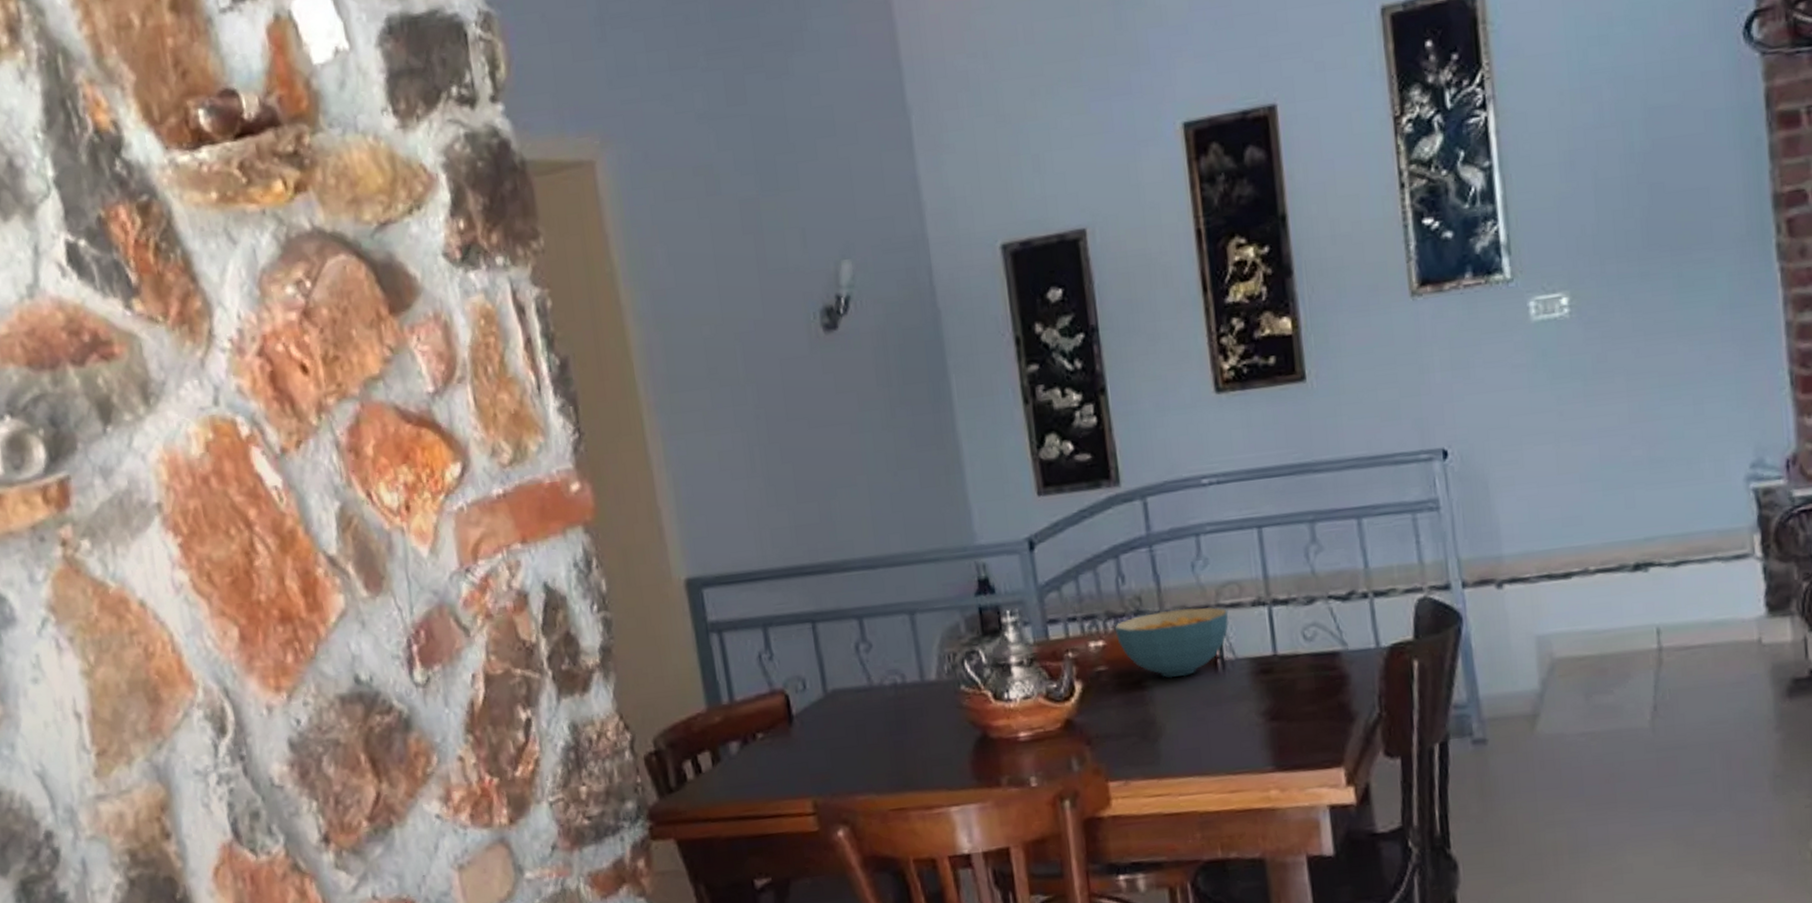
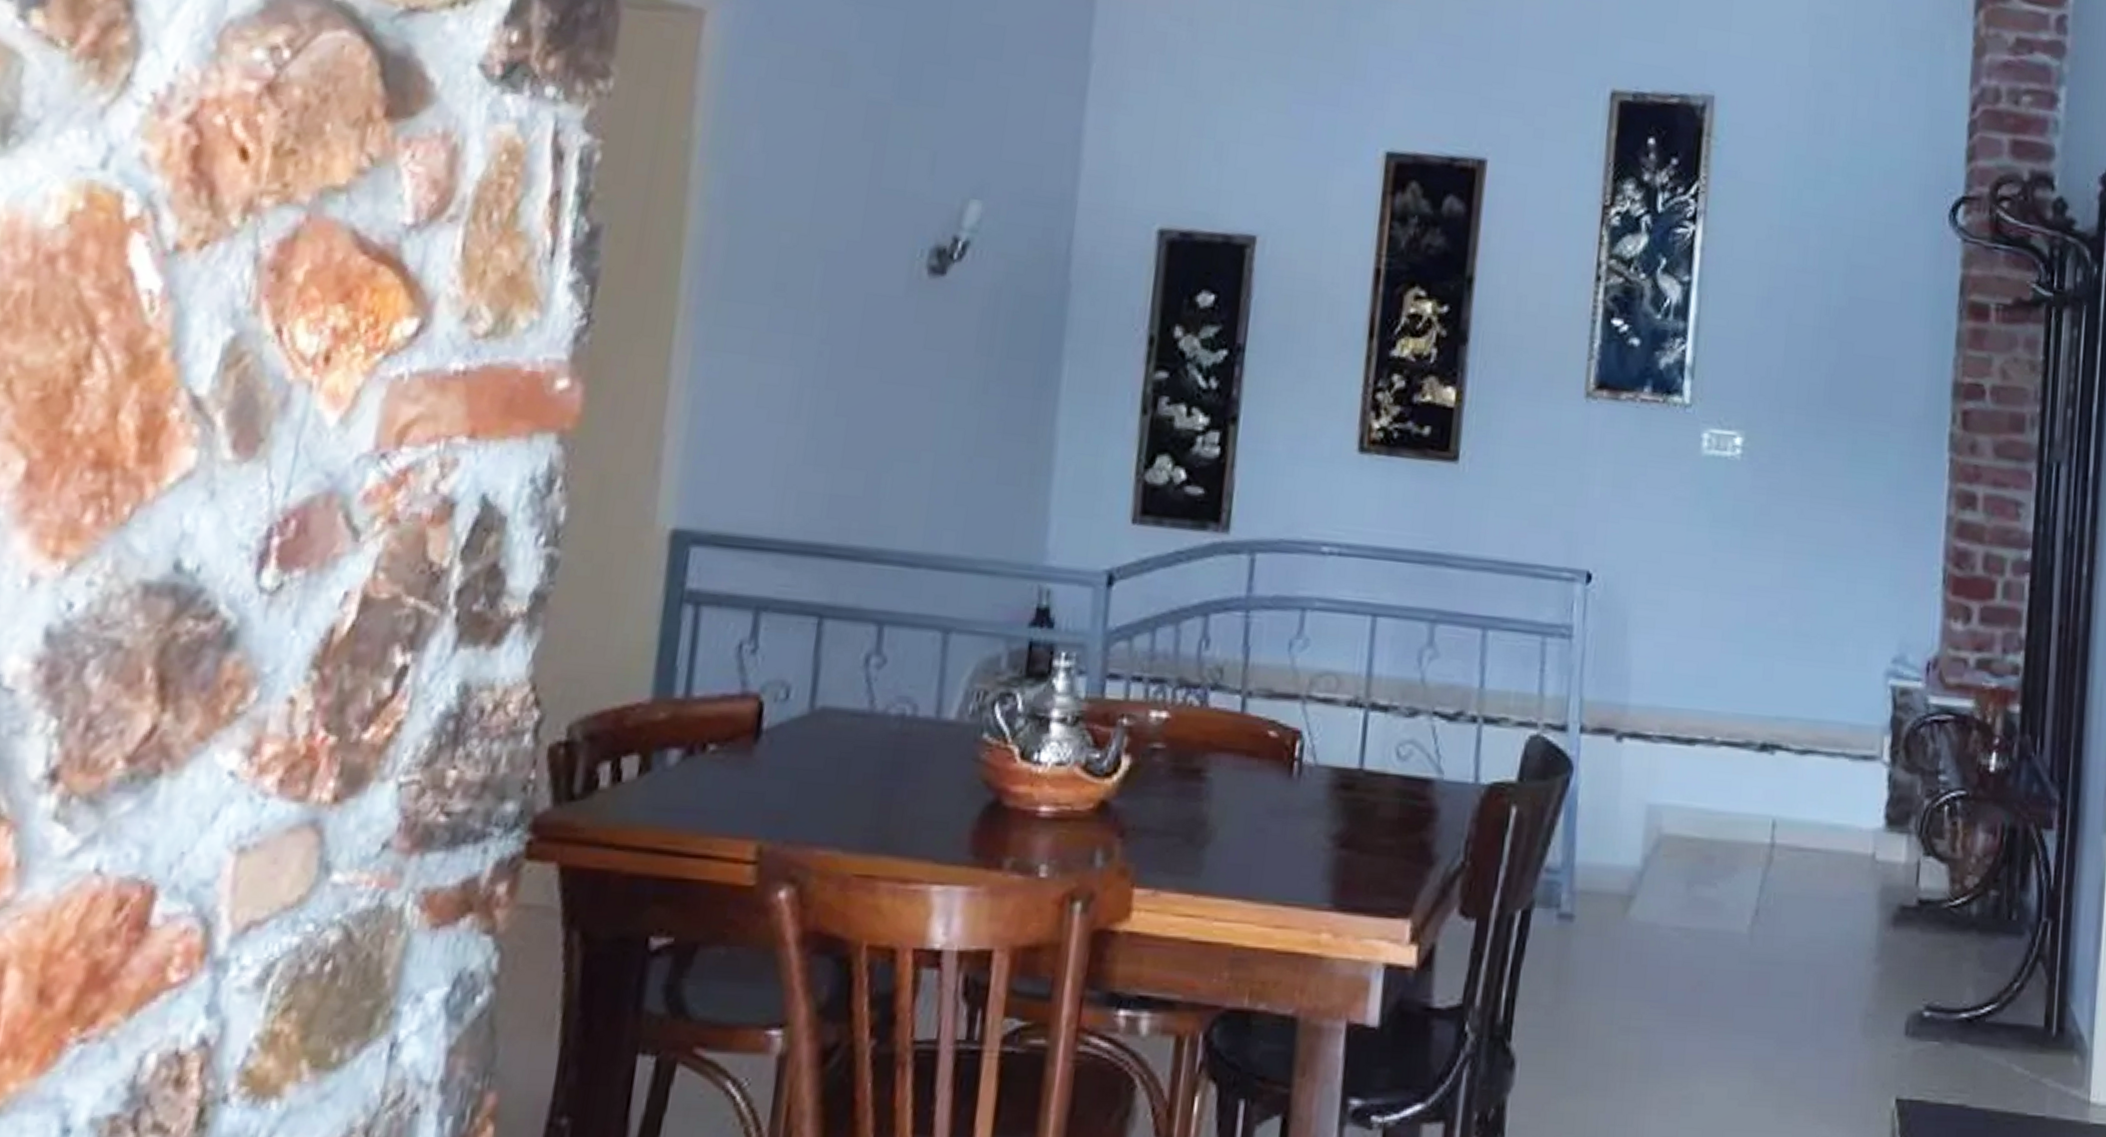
cereal bowl: present [1114,606,1229,678] -> none [1184,690,1319,775]

